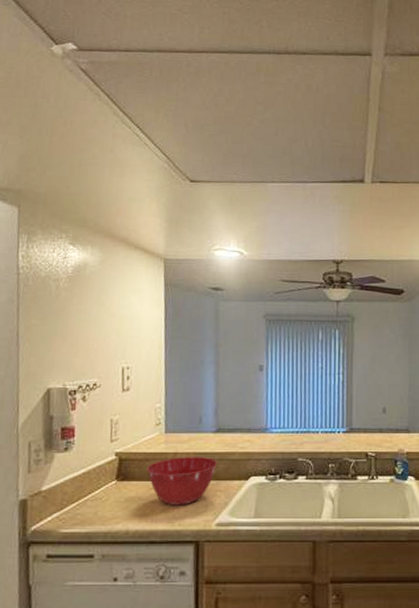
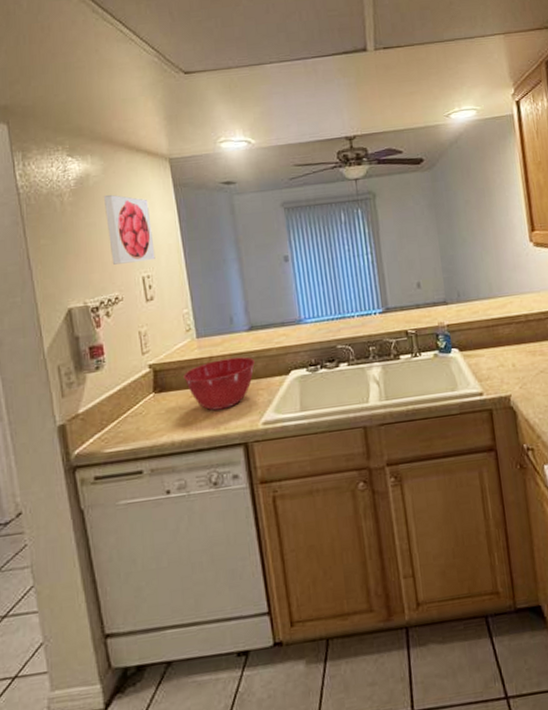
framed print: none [95,285,139,353] -> present [103,194,156,265]

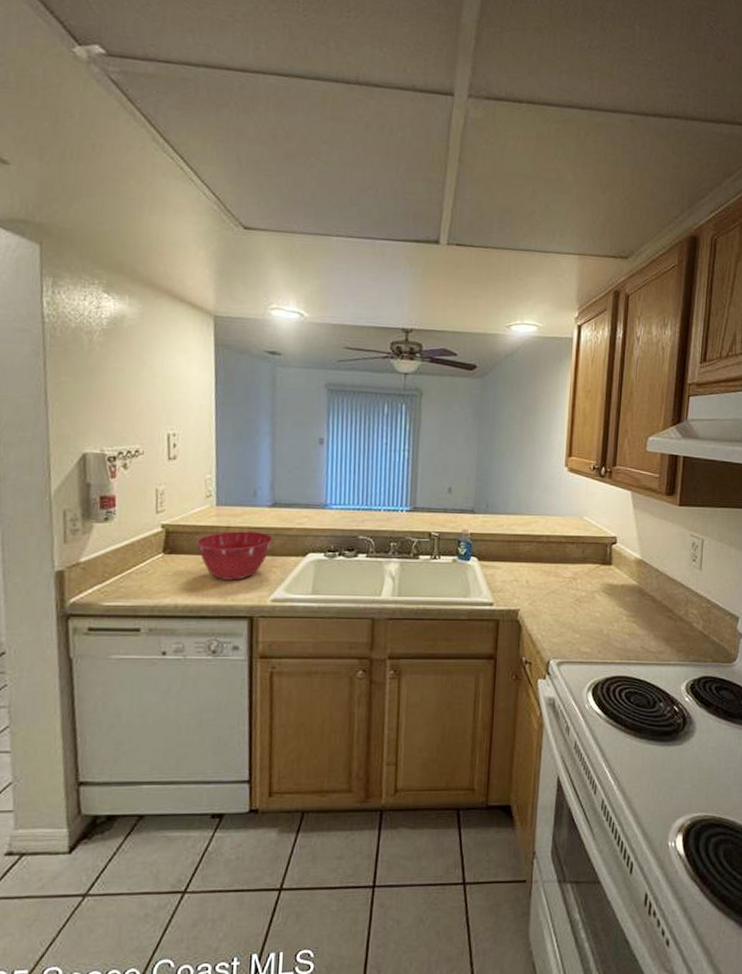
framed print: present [103,194,156,265] -> none [137,341,185,419]

